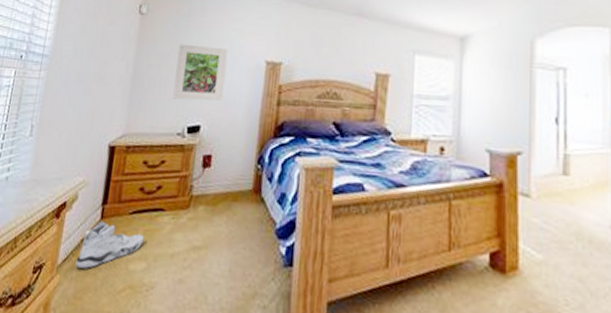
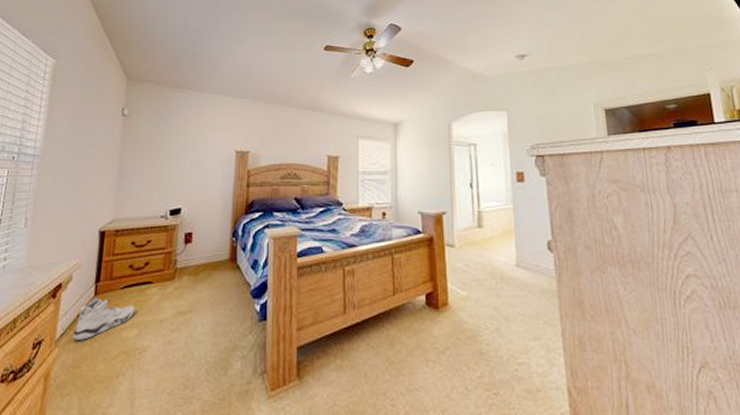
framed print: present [172,43,228,101] -> none [155,139,203,187]

